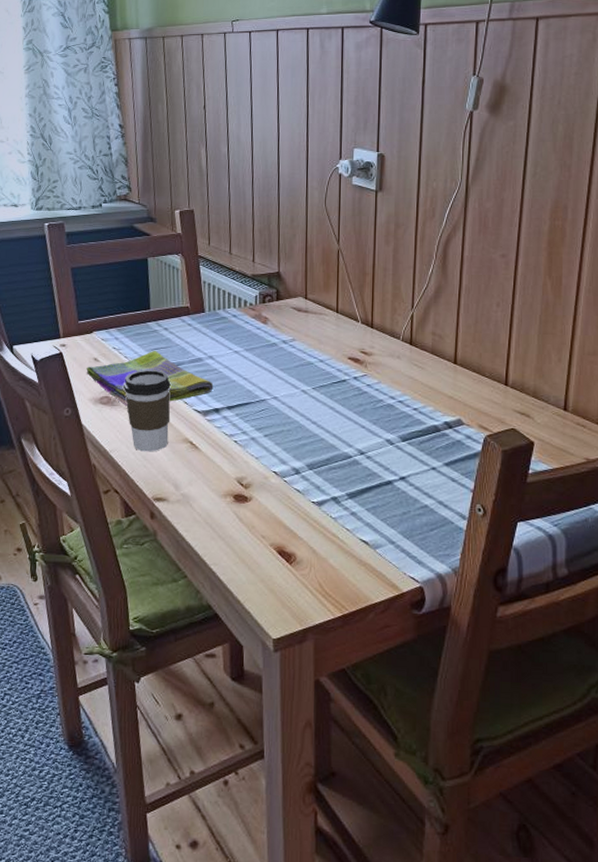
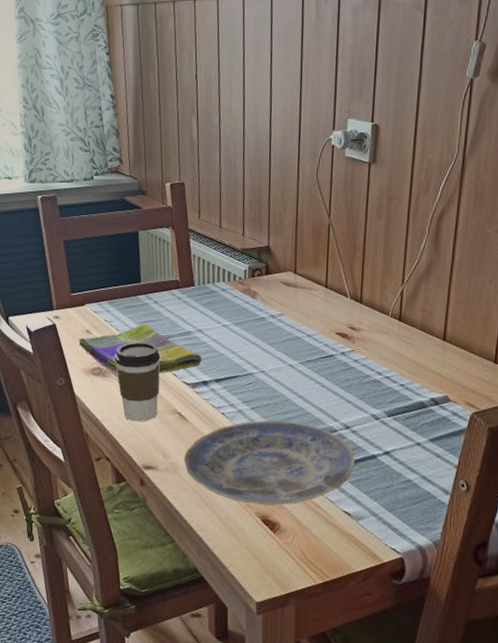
plate: none [196,447,371,536] -> present [184,420,355,506]

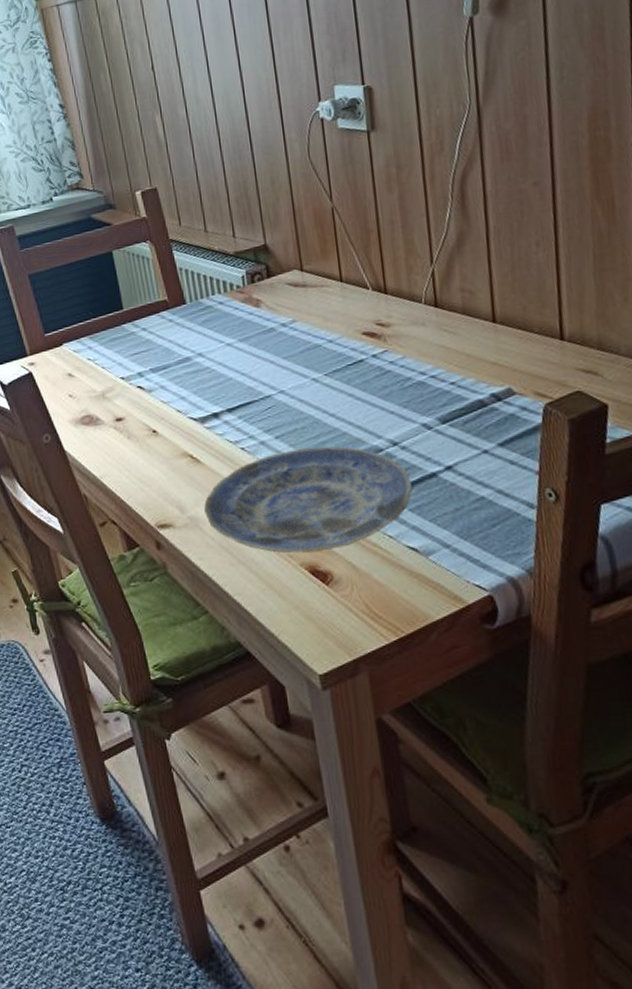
dish towel: present [78,323,202,376] -> none [61,355,208,423]
coffee cup: present [115,342,161,422] -> none [105,377,165,474]

